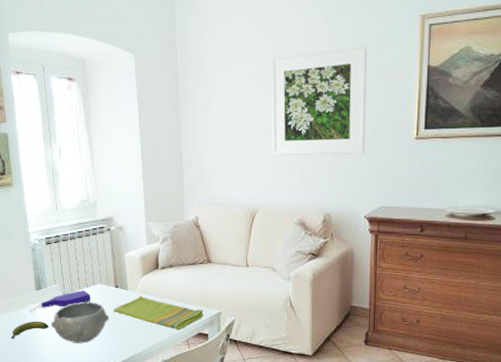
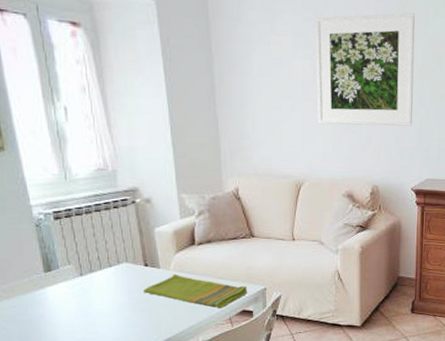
banana: present [11,321,49,340] -> none [15,306,64,329]
spray bottle: present [28,290,91,313] -> none [35,270,116,298]
bowl: present [51,301,109,343] -> none [66,282,139,329]

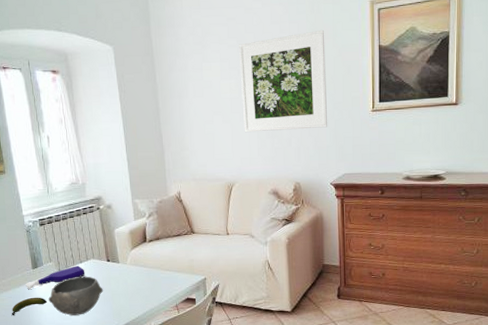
banana: none [15,306,64,329] -> present [11,297,47,316]
spray bottle: none [35,270,116,298] -> present [26,266,85,290]
bowl: none [66,282,139,329] -> present [48,276,103,315]
dish towel: present [144,274,248,309] -> none [107,267,191,297]

